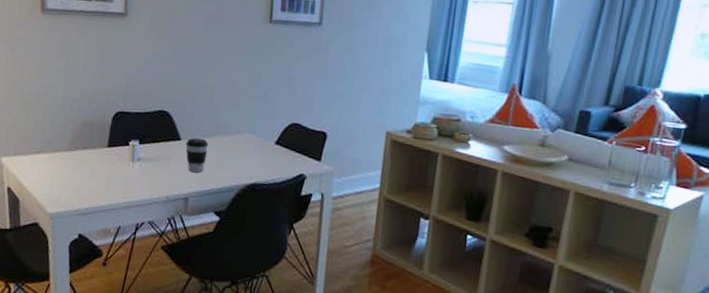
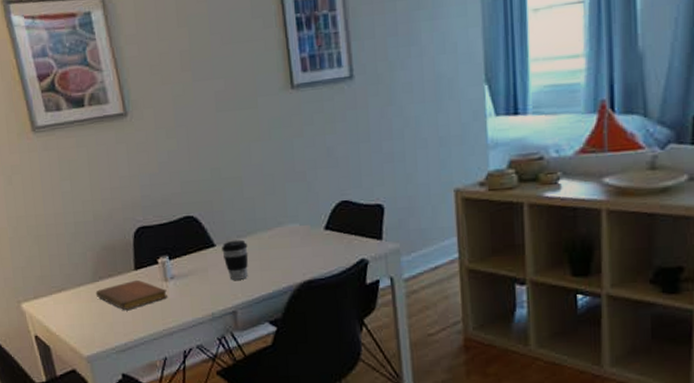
notebook: none [69,155,132,180] -> present [95,279,167,310]

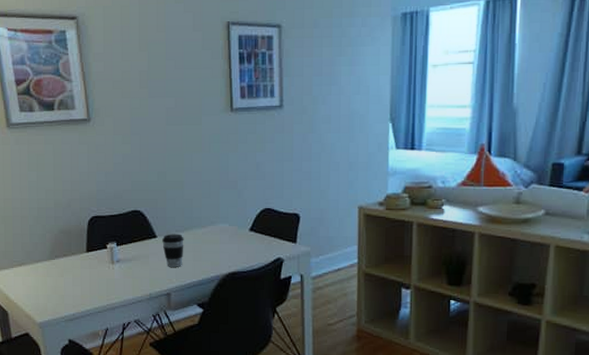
notebook: present [95,279,167,310] -> none [51,260,113,285]

